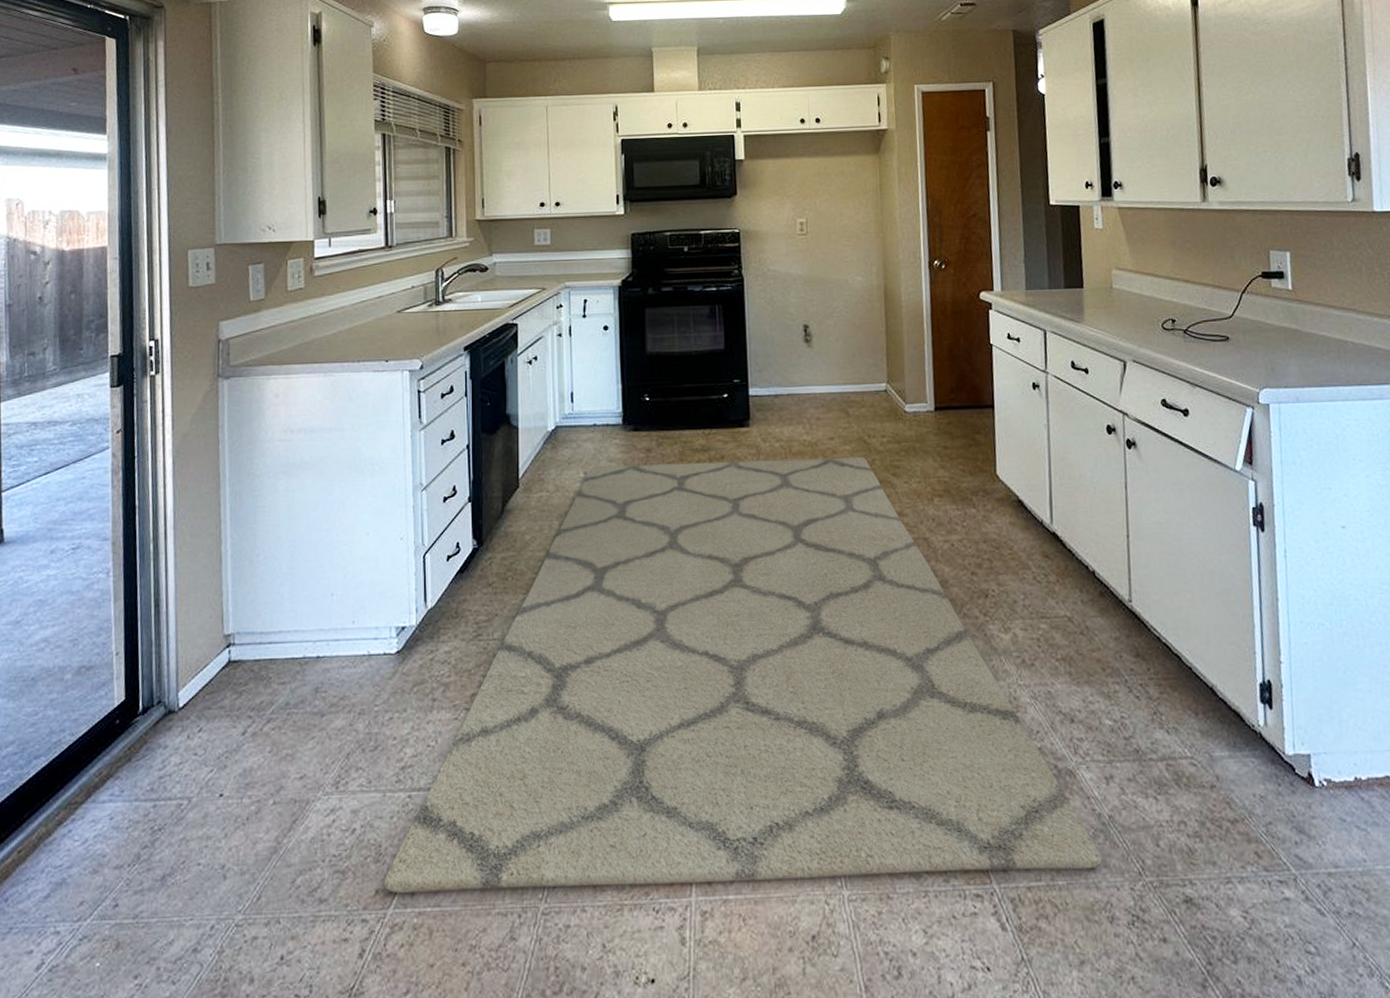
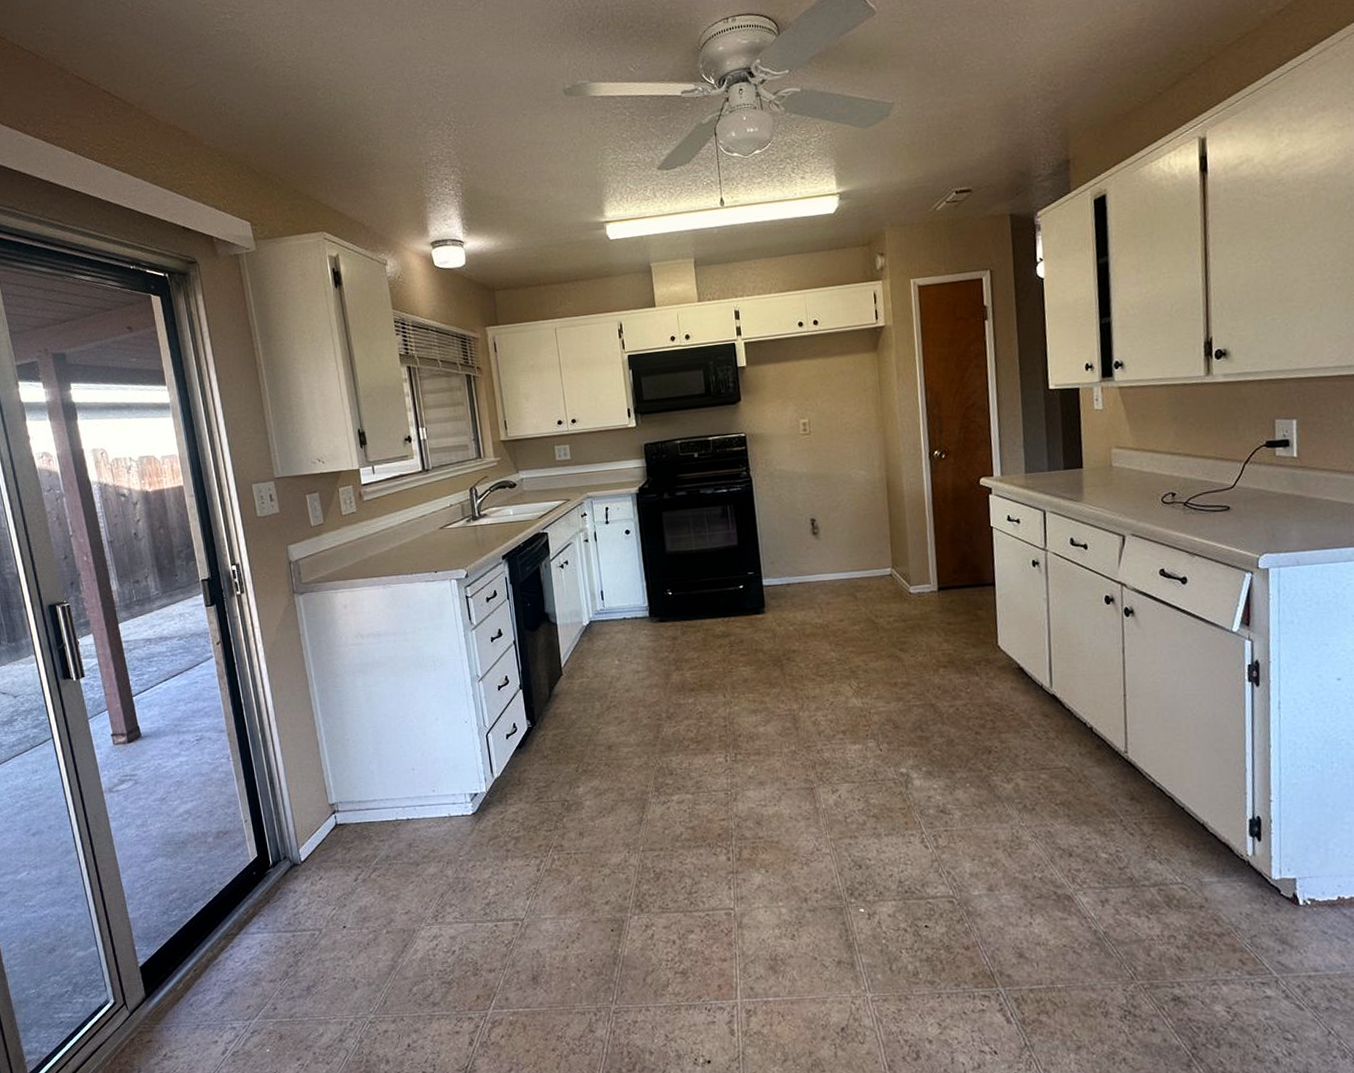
rug: present [383,457,1102,894] -> none [482,635,1097,999]

